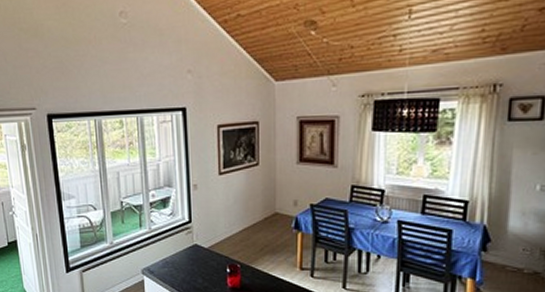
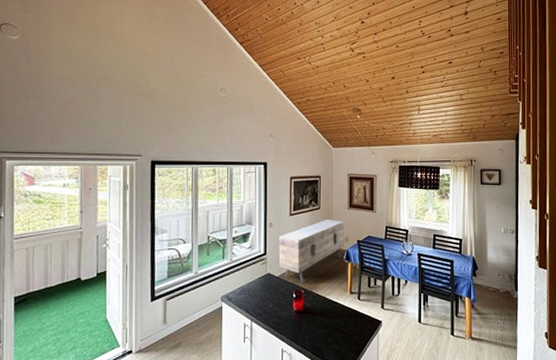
sideboard: none [206,177,293,257] -> present [278,218,345,284]

